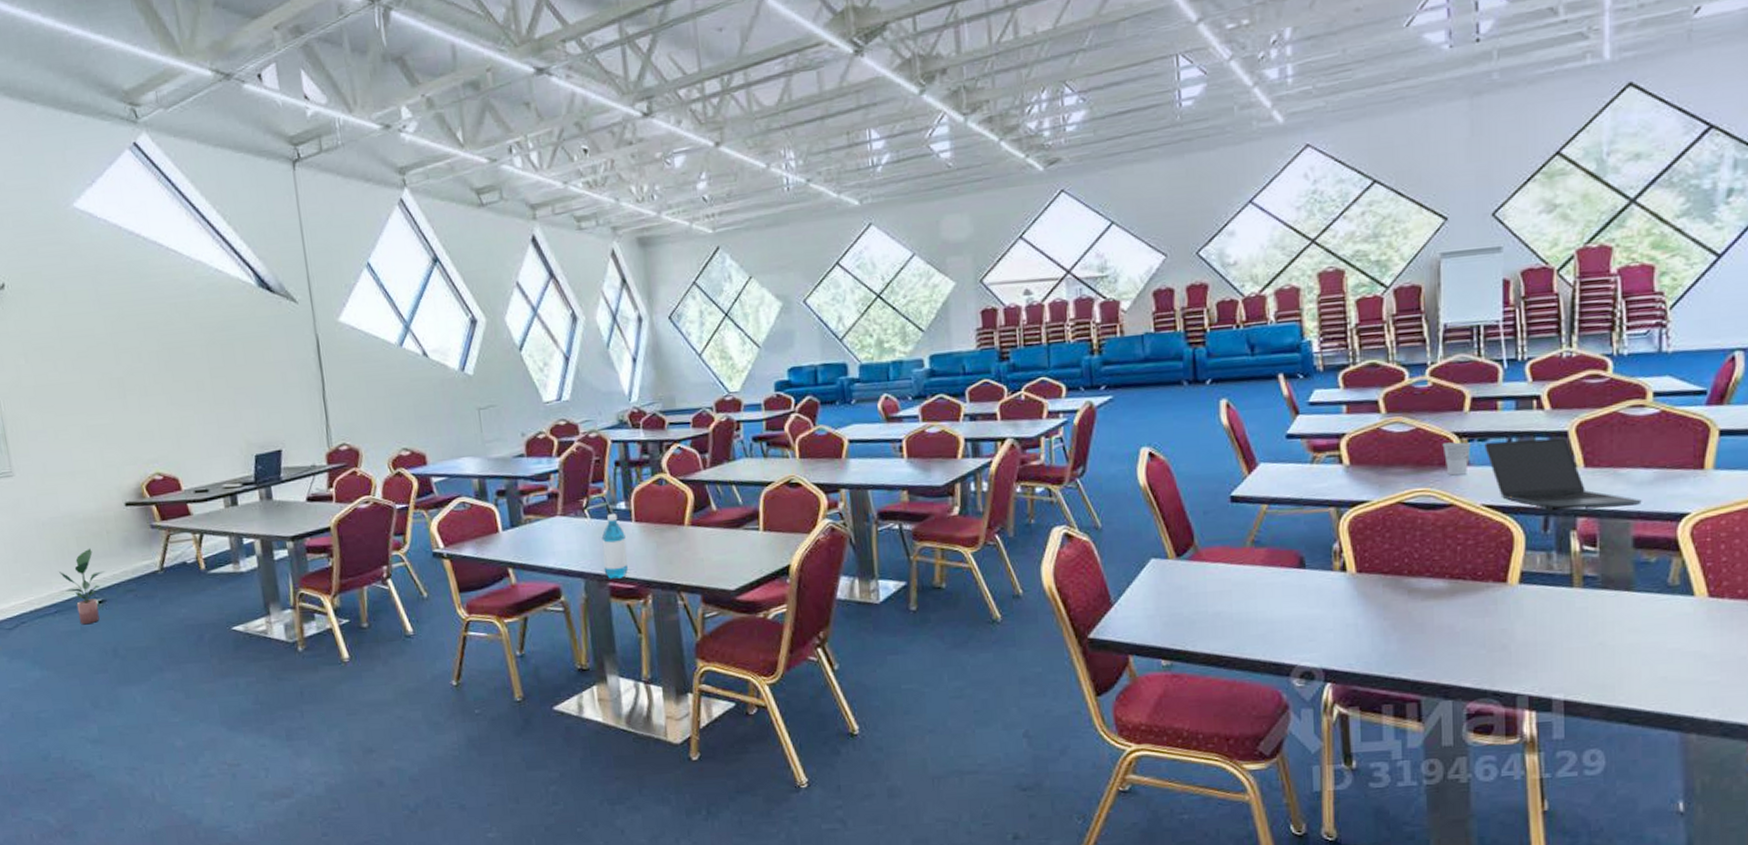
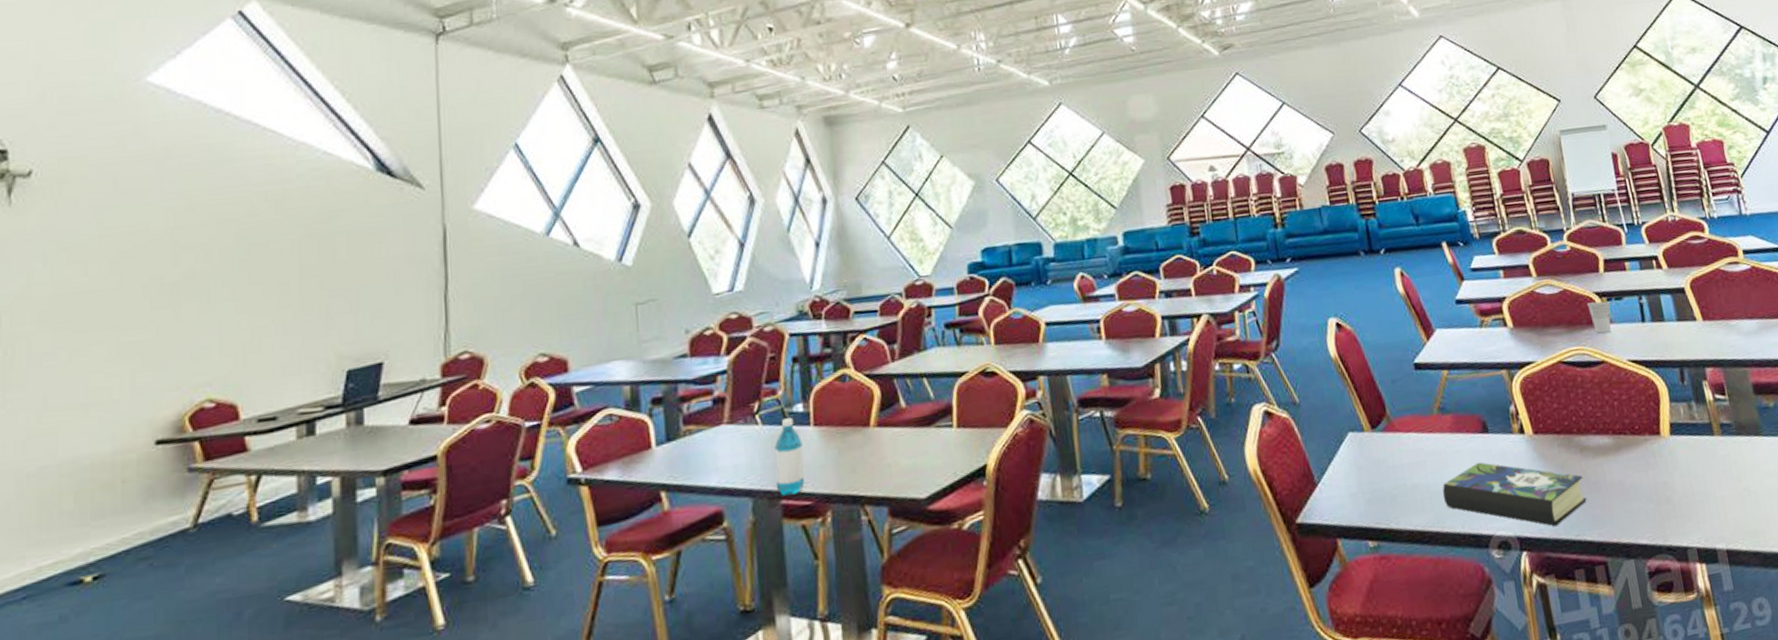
potted plant: present [59,548,105,625] -> none [40,504,110,613]
book: none [1246,595,1408,663] -> present [1442,461,1587,527]
laptop: present [1484,437,1642,510] -> none [1621,294,1753,362]

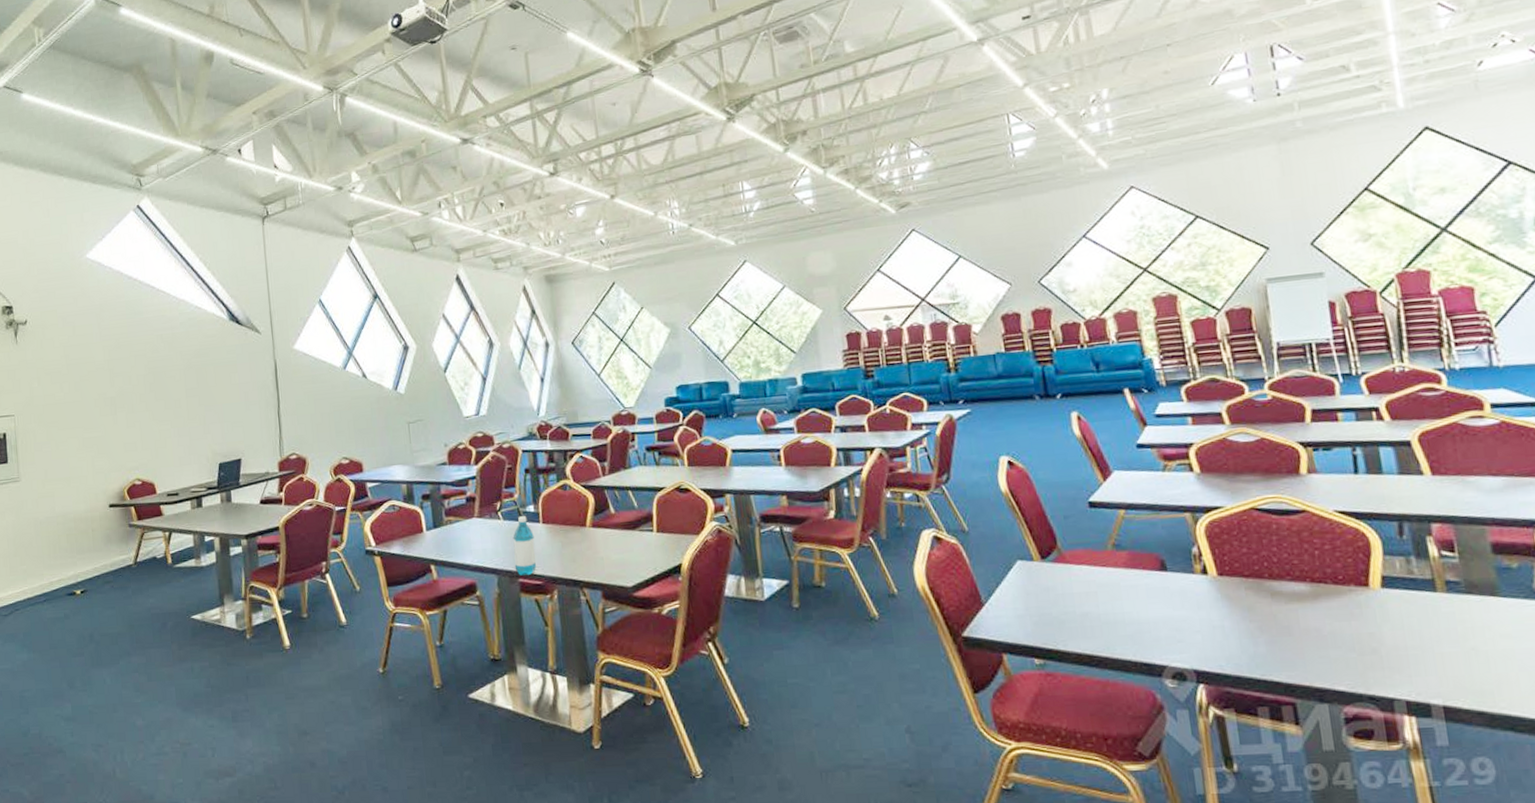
book: present [1442,461,1587,527] -> none [1114,597,1276,664]
cup: present [1587,301,1611,334] -> none [1288,451,1317,483]

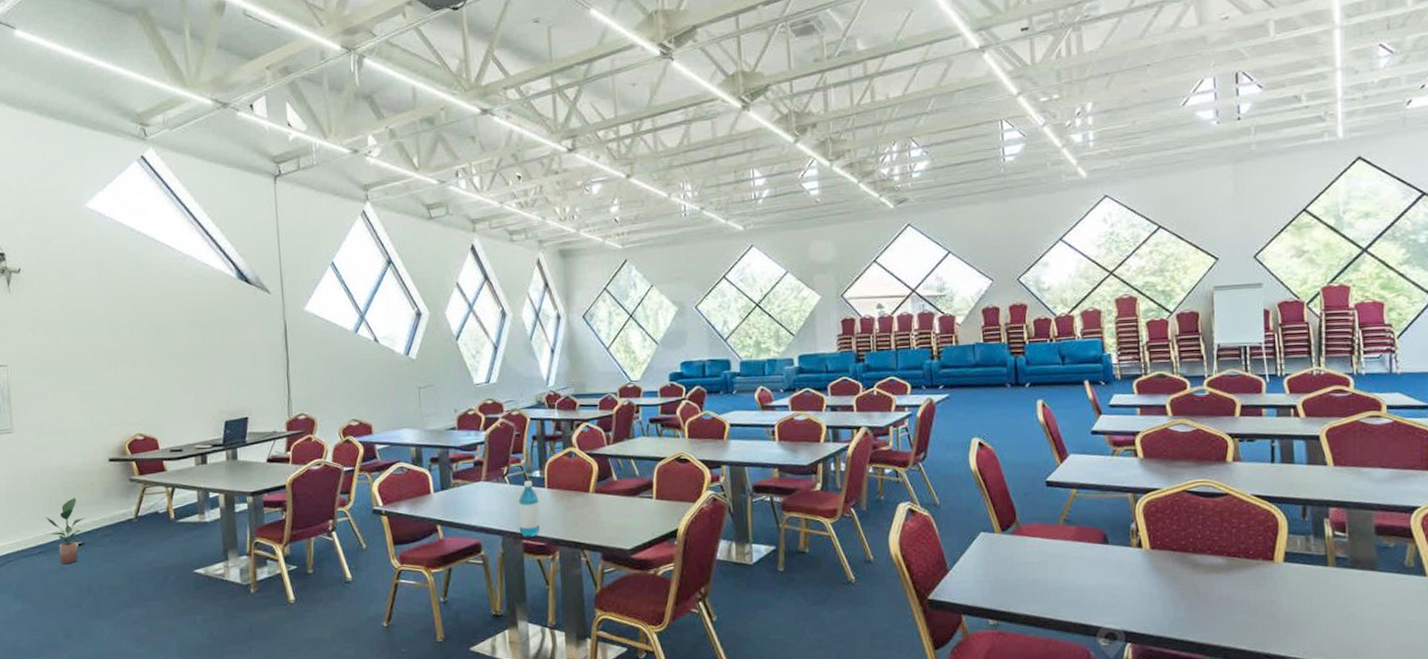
potted plant: none [50,544,88,613] -> present [46,497,86,565]

